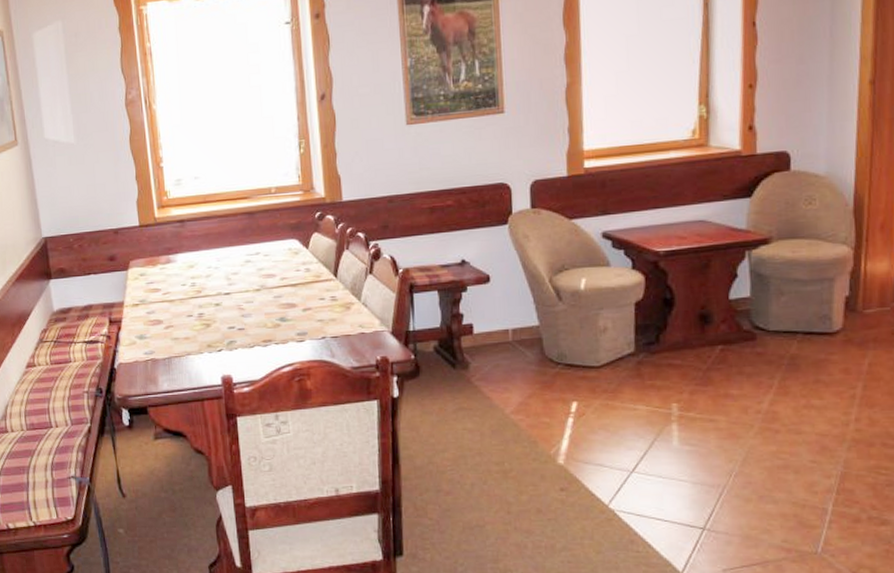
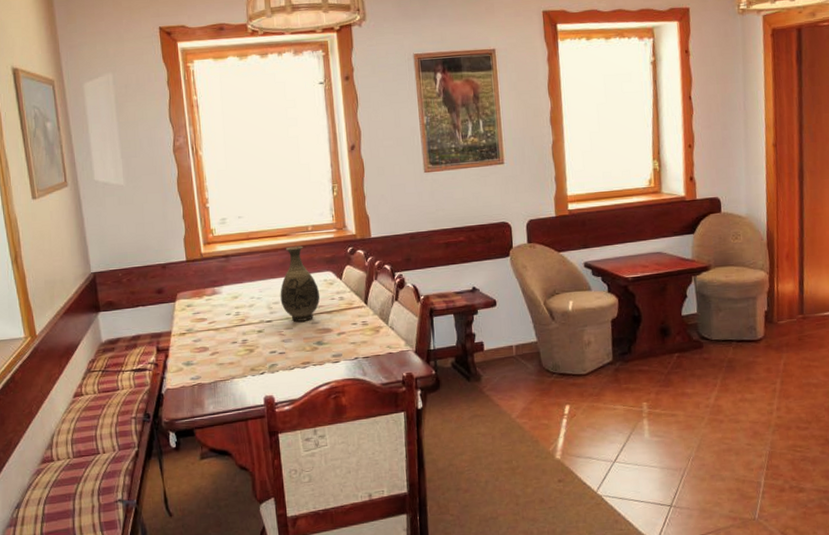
vase: none [239,210,284,295] -> present [280,245,320,322]

